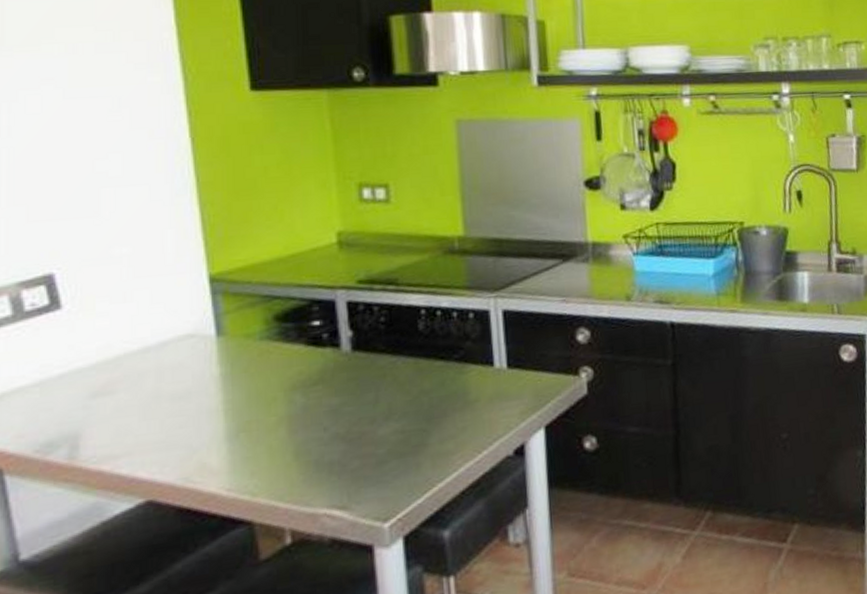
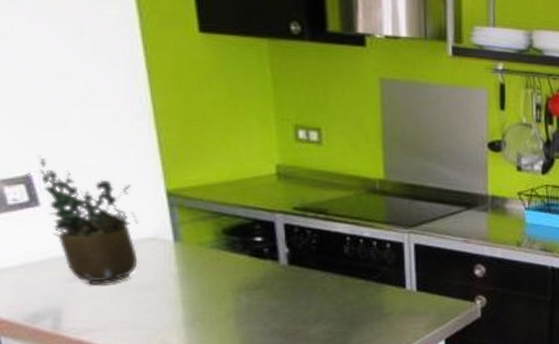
potted plant: none [47,250,175,399] -> present [25,156,139,284]

